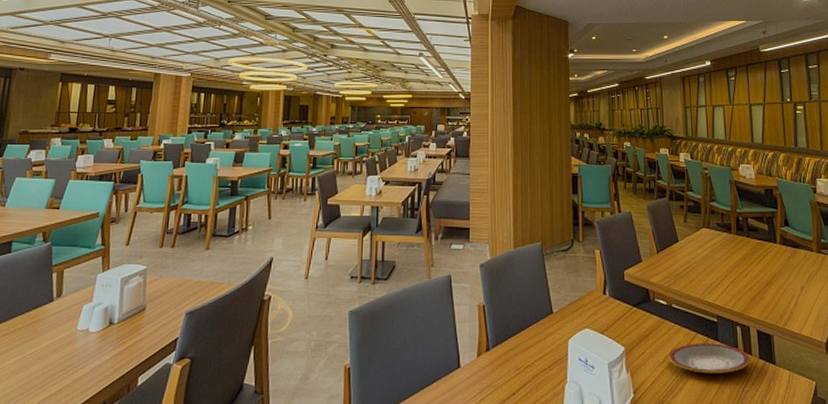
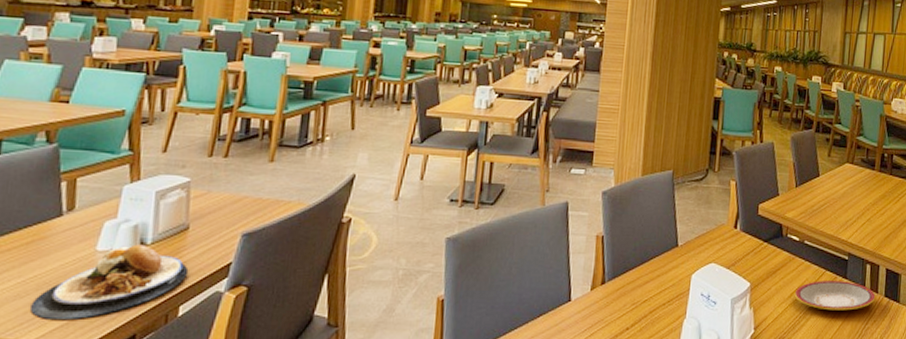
plate: none [29,324,146,389] -> present [31,244,189,319]

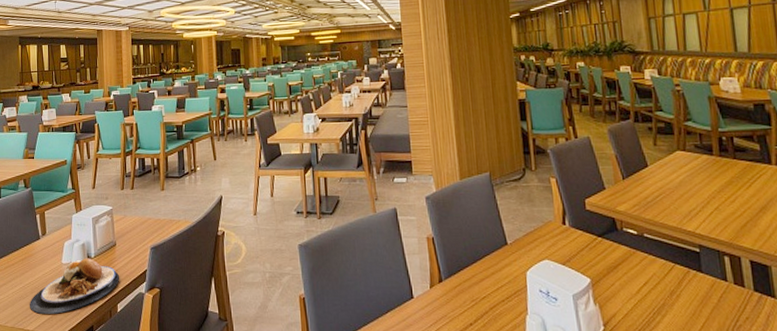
plate: present [794,281,876,311] -> none [642,275,743,307]

